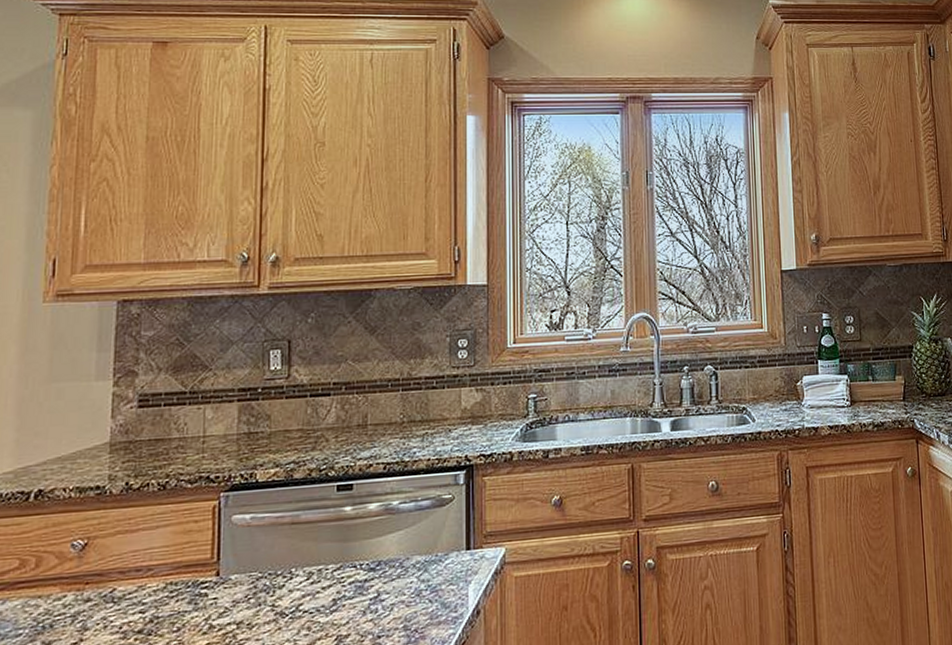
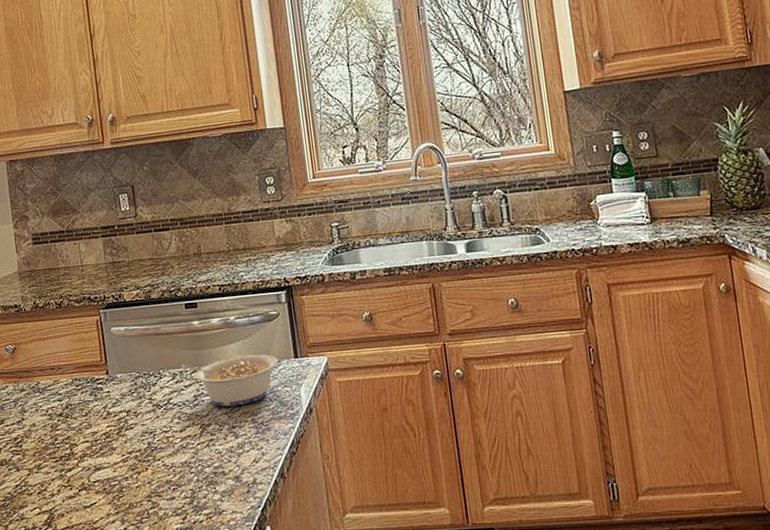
legume: none [320,546,445,612] -> present [180,354,278,407]

